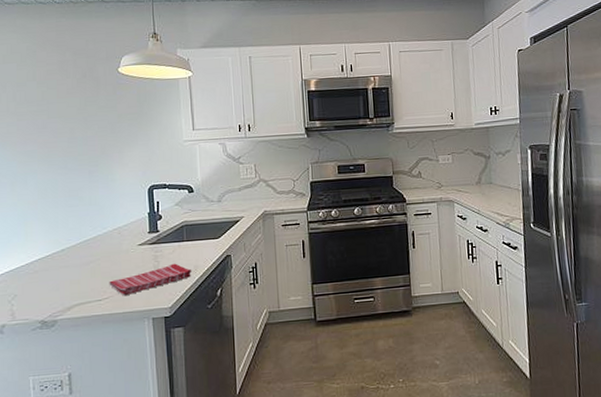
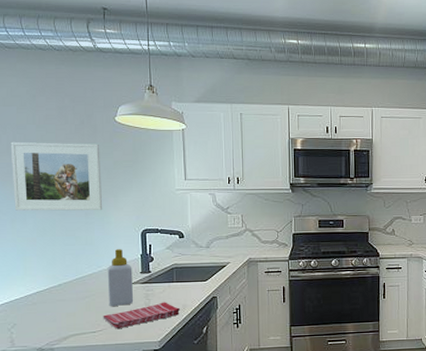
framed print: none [10,97,107,172] -> present [10,141,103,211]
soap bottle: none [113,208,142,271] -> present [107,249,134,306]

